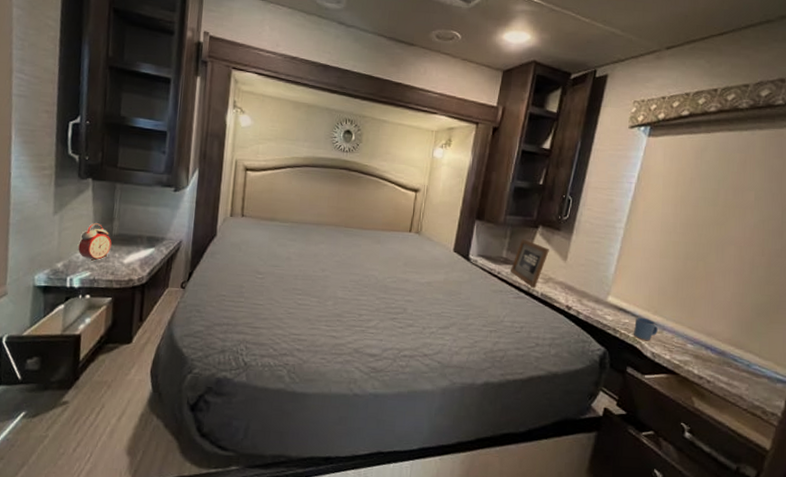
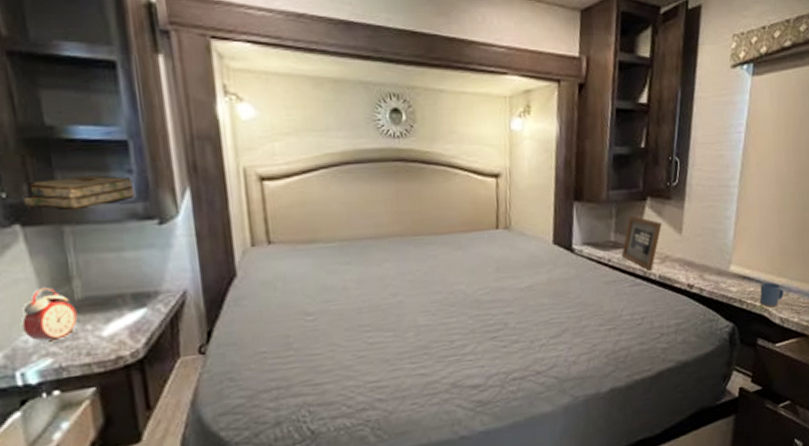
decorative box: none [98,151,164,174] -> present [24,175,134,210]

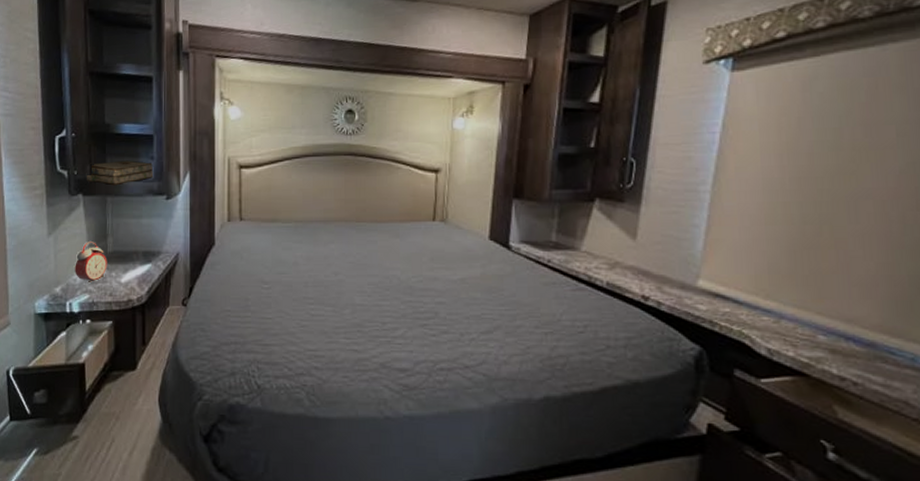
picture frame: present [622,215,662,271] -> none [564,217,612,276]
mug: present [760,282,785,308] -> none [738,304,774,335]

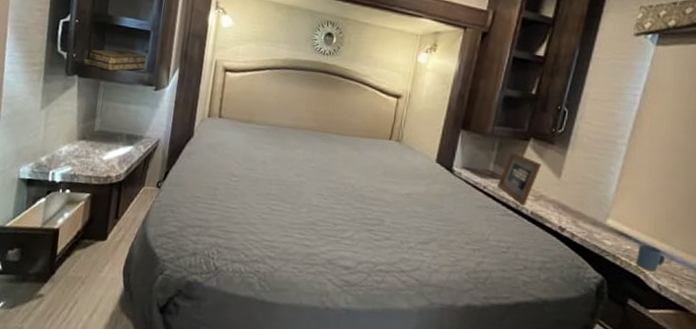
alarm clock: present [75,242,108,282] -> none [61,119,93,156]
picture frame: none [564,217,612,276] -> present [498,152,541,205]
mug: none [738,304,774,335] -> present [637,243,666,272]

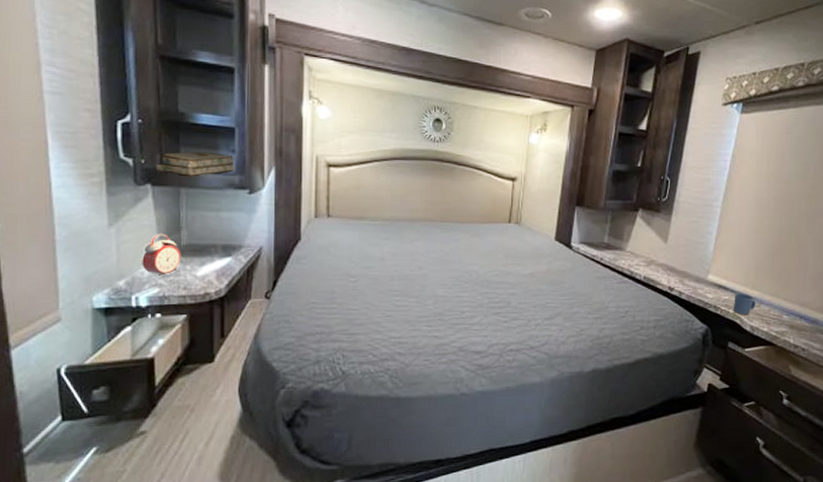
alarm clock: none [61,119,93,156] -> present [142,234,181,276]
picture frame: present [498,152,541,205] -> none [613,223,650,271]

